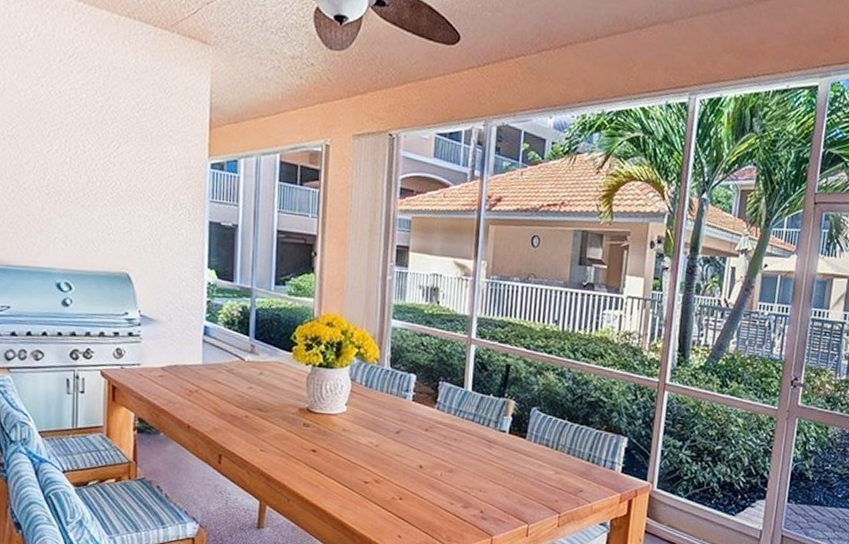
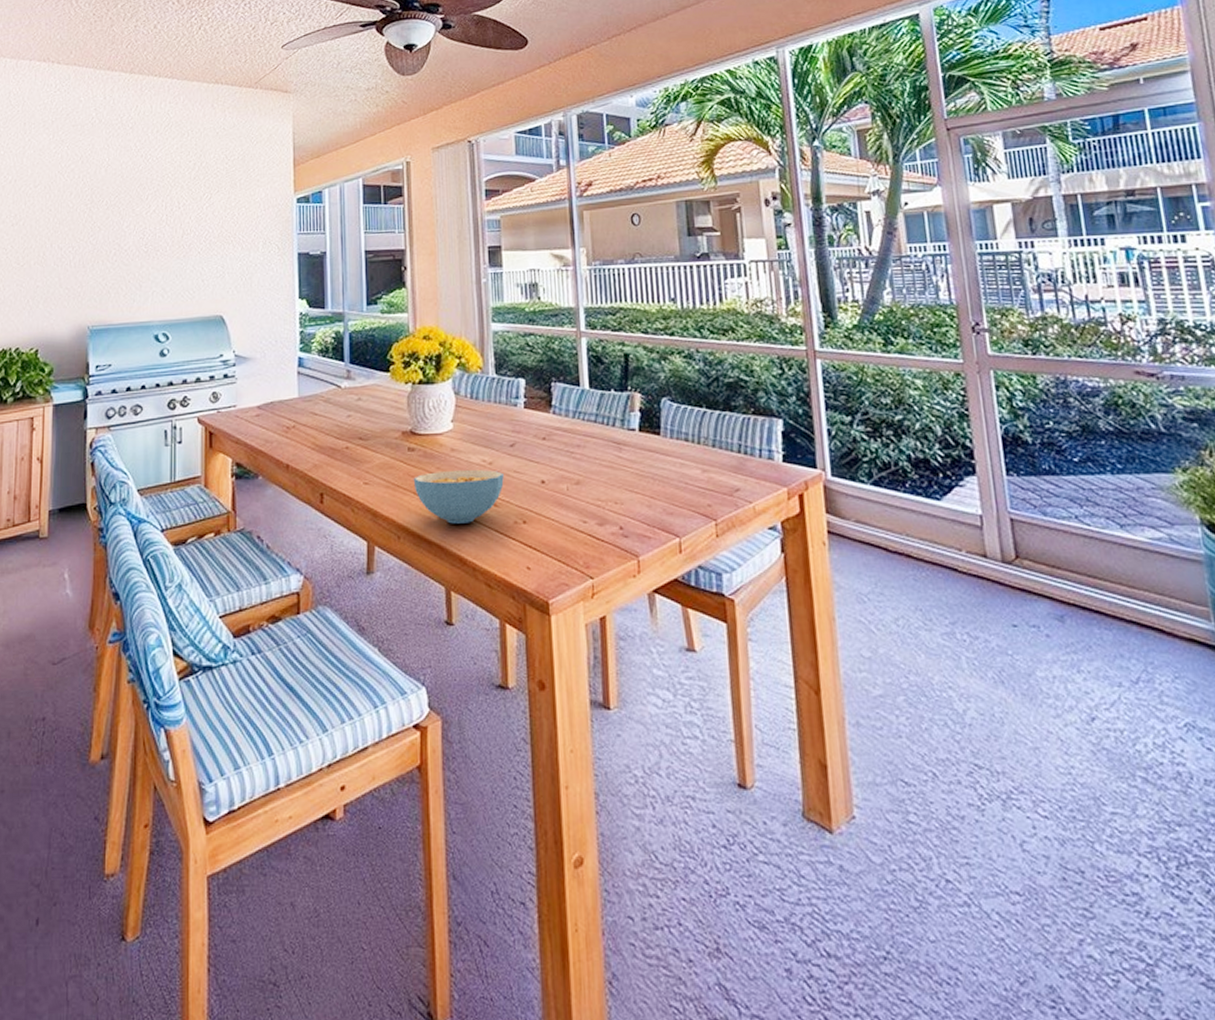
cereal bowl: none [306,447,387,495] -> present [413,469,504,524]

